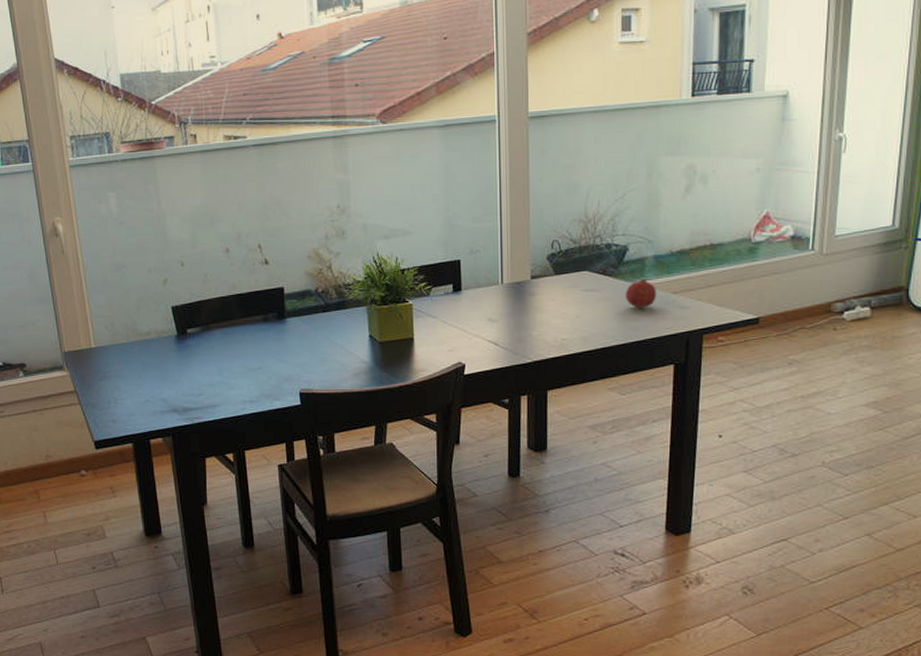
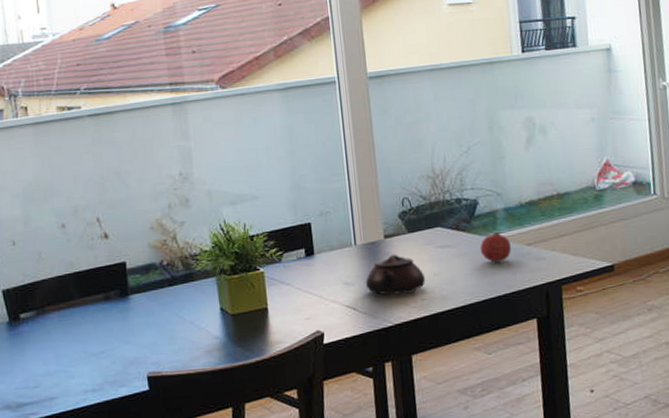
teapot: none [508,294,568,333] -> present [365,254,426,295]

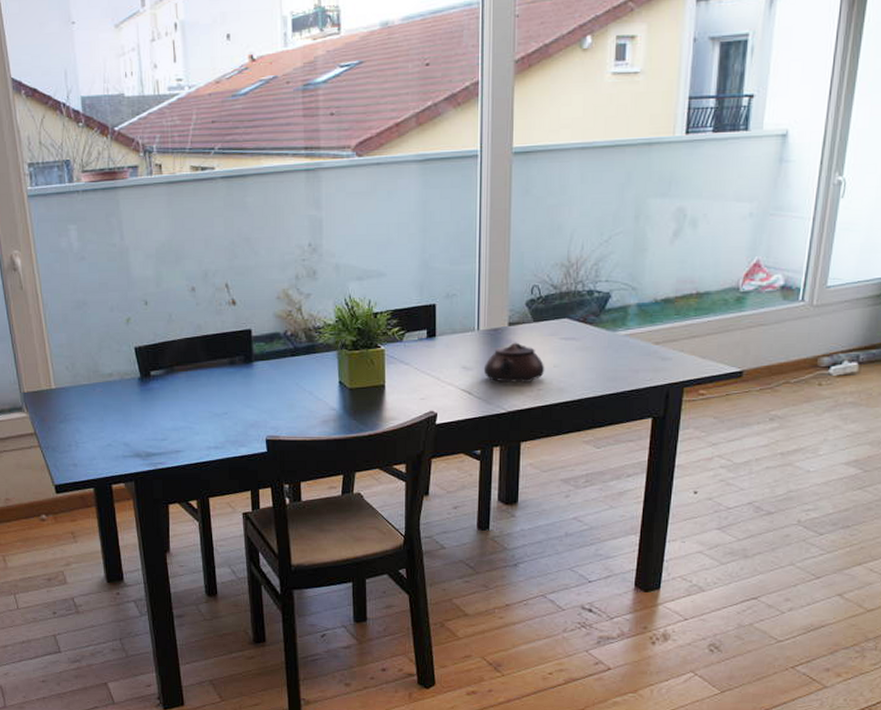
fruit: present [480,231,511,263] -> none [605,327,638,359]

